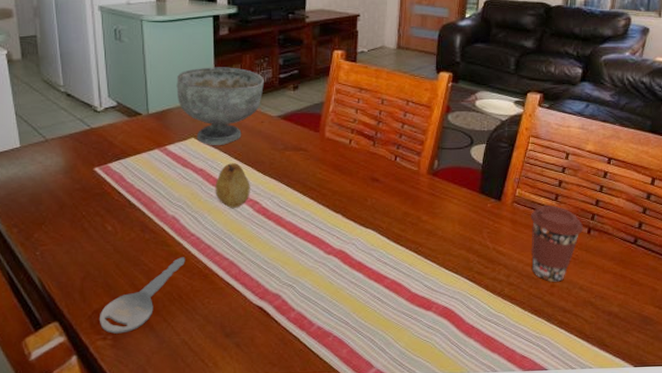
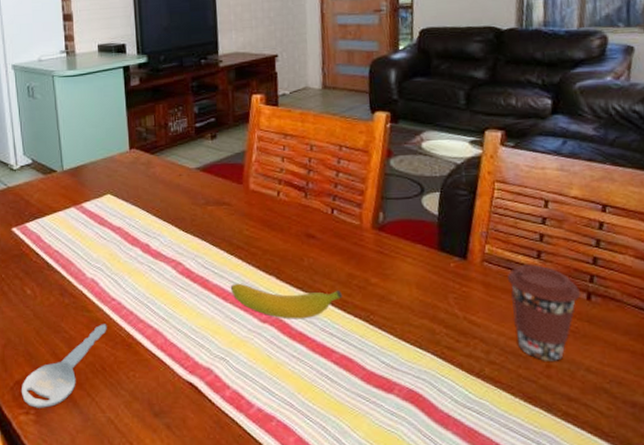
decorative bowl: present [176,67,264,145] -> none [89,118,180,202]
fruit: present [215,163,250,208] -> none [134,220,172,270]
banana: none [301,220,397,251] -> present [230,283,342,319]

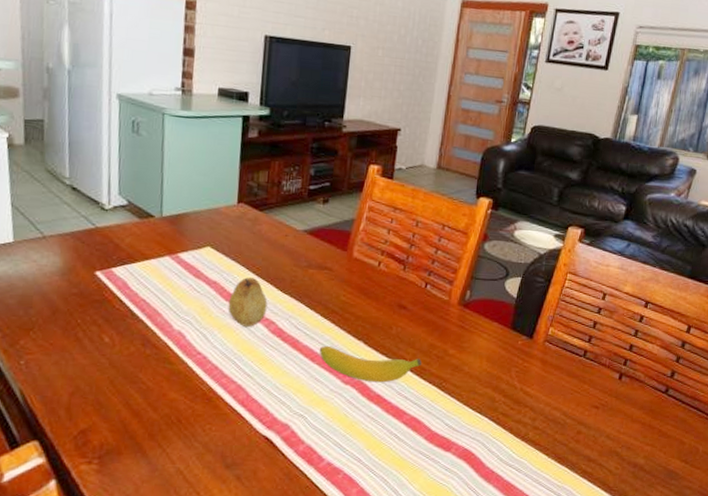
key: present [22,324,107,408] -> none [86,377,189,458]
fruit: none [134,220,172,270] -> present [228,277,268,327]
coffee cup: present [507,265,582,361] -> none [559,347,616,429]

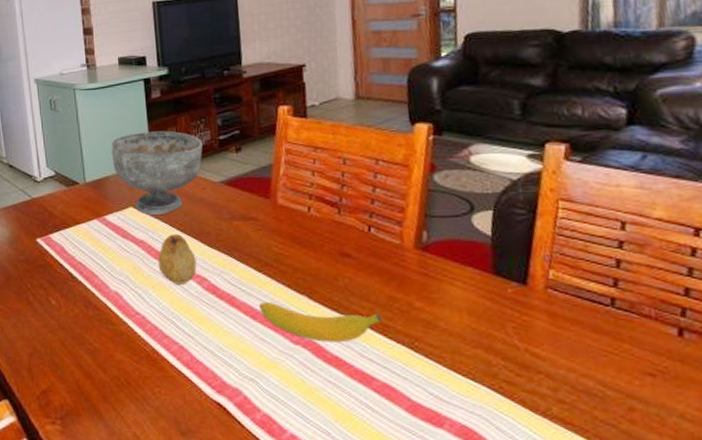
decorative bowl: none [195,171,292,257] -> present [111,131,203,215]

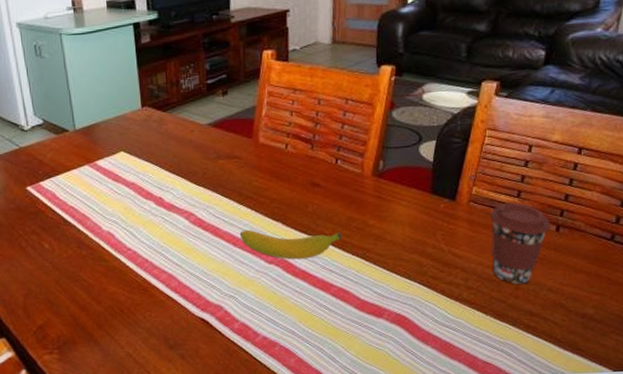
decorative bowl: present [111,131,203,215] -> none [100,76,191,158]
fruit: present [157,234,197,285] -> none [148,175,185,221]
coffee cup: none [576,294,671,404] -> present [489,203,552,284]

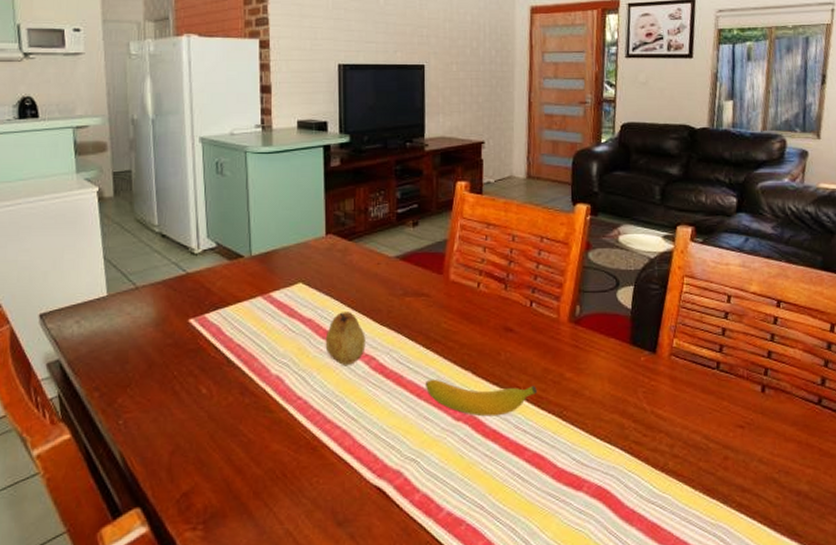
fruit: none [148,175,185,221] -> present [325,312,366,365]
coffee cup: present [489,203,552,284] -> none [692,358,757,453]

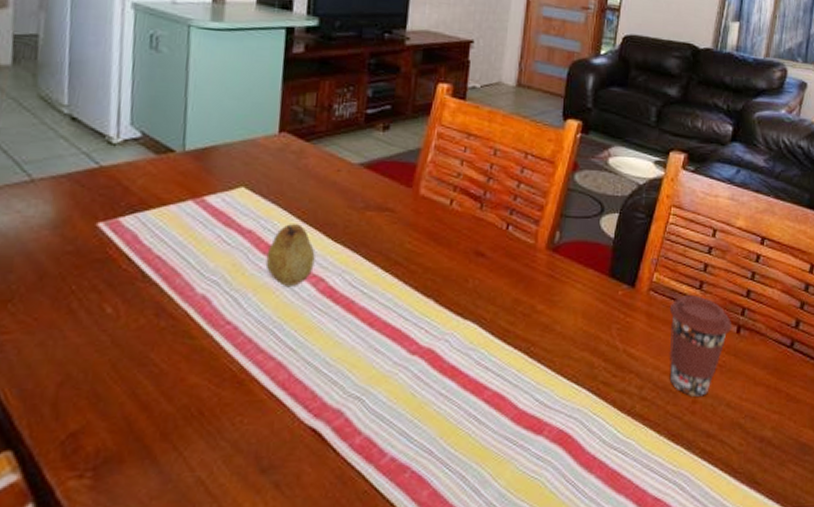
banana: present [425,379,537,417] -> none [379,306,504,351]
coffee cup: none [692,358,757,453] -> present [669,295,733,396]

